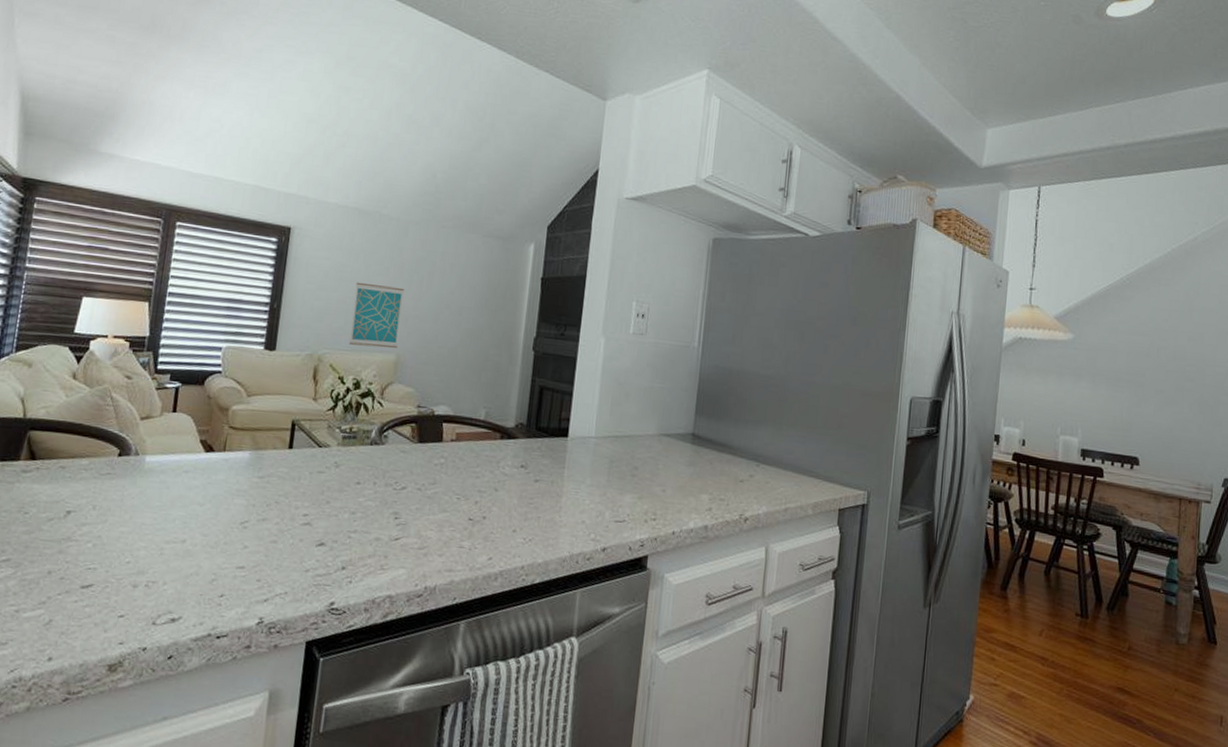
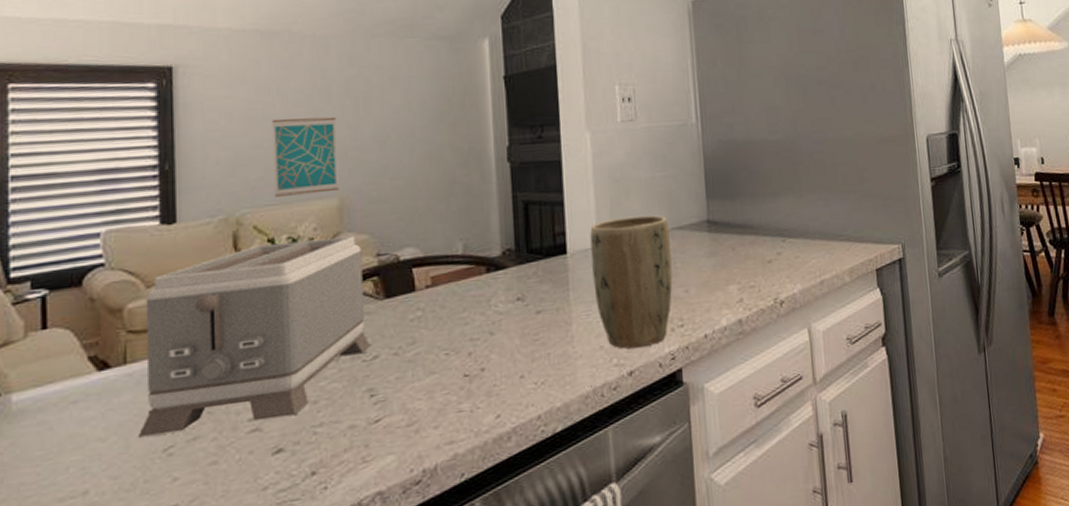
toaster: none [224,380,407,520] -> present [137,236,371,438]
plant pot: none [585,415,658,531] -> present [590,215,673,349]

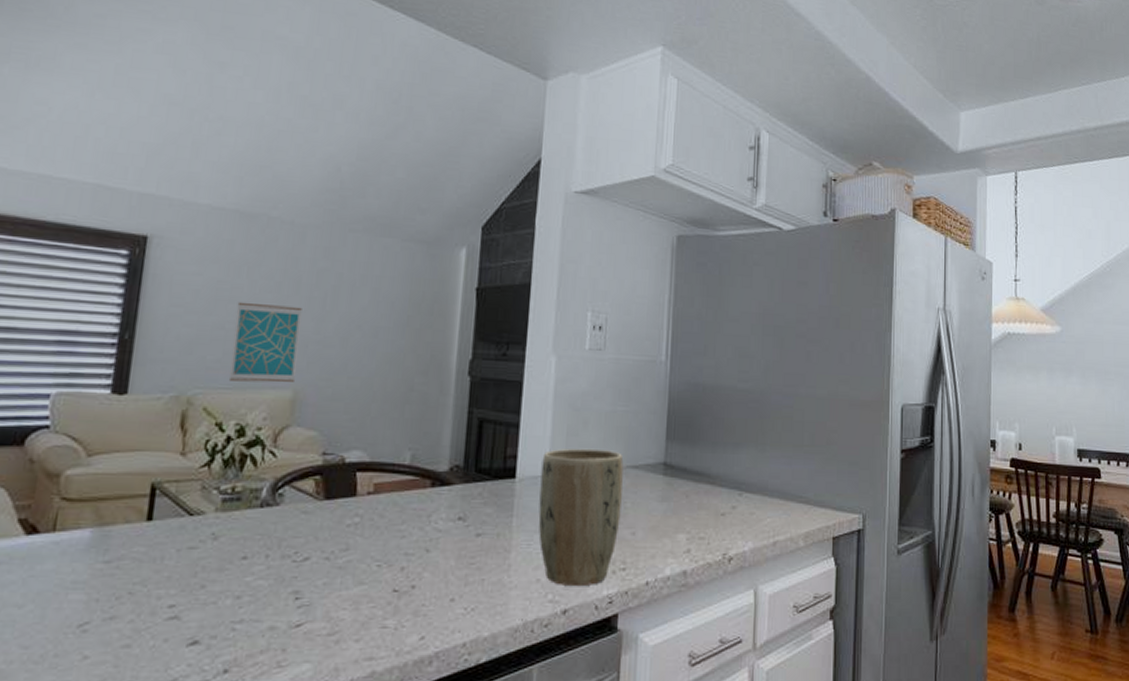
toaster: present [137,236,371,438] -> none [54,427,308,609]

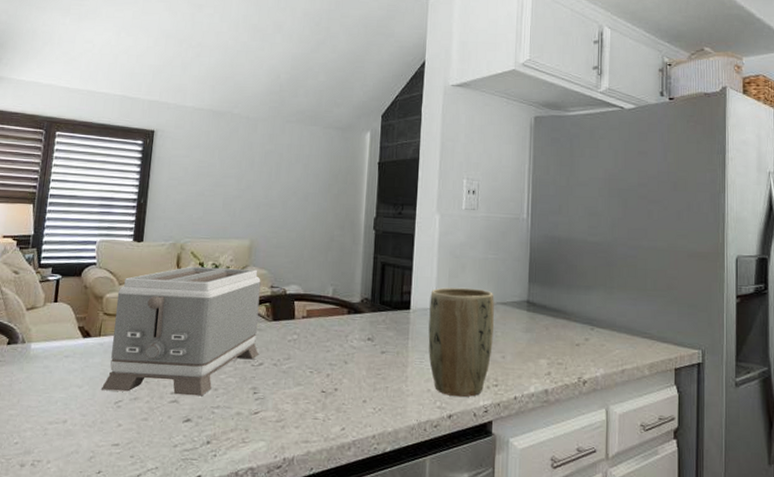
toaster: none [54,427,308,609] -> present [100,266,261,397]
wall art: present [230,301,302,383] -> none [208,175,255,234]

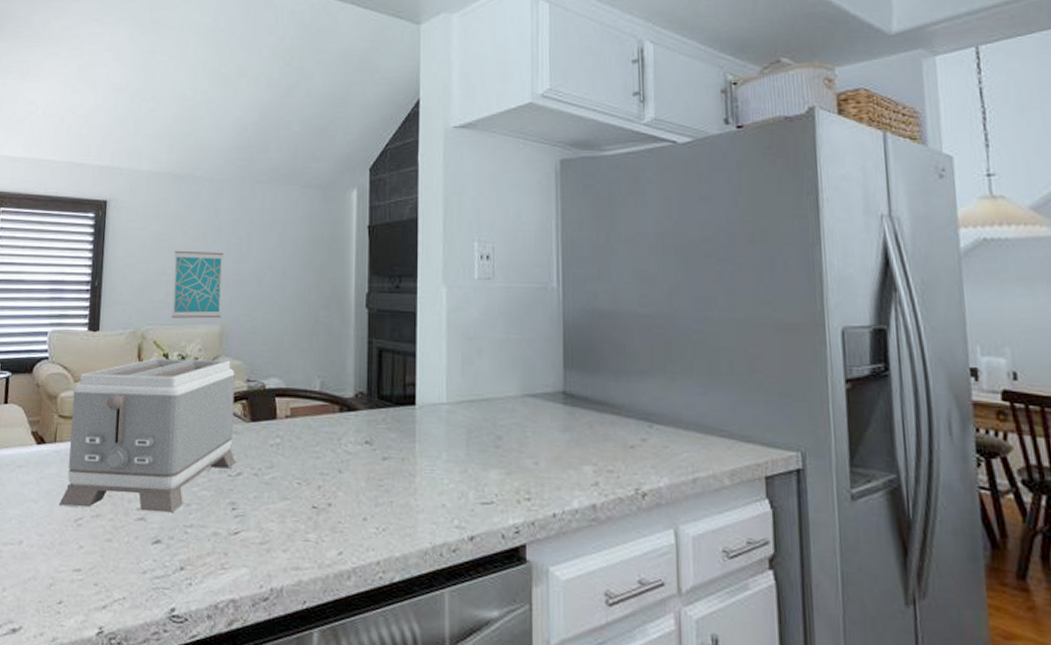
wall art: none [208,175,255,234] -> present [172,250,224,319]
plant pot: present [428,287,494,398] -> none [440,376,522,515]

